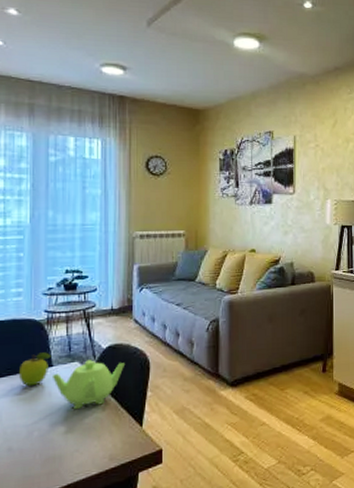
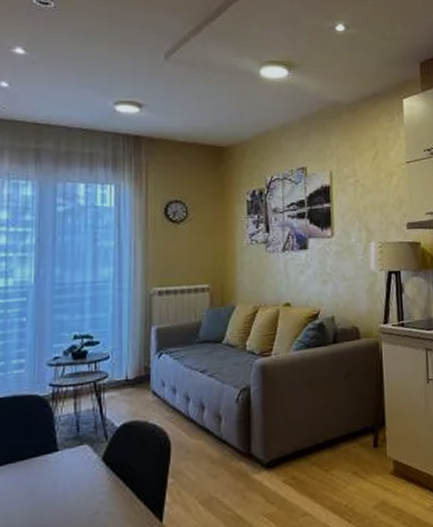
fruit: present [18,352,51,387] -> none [18,434,57,477]
teapot: present [51,360,124,410] -> none [56,441,141,504]

